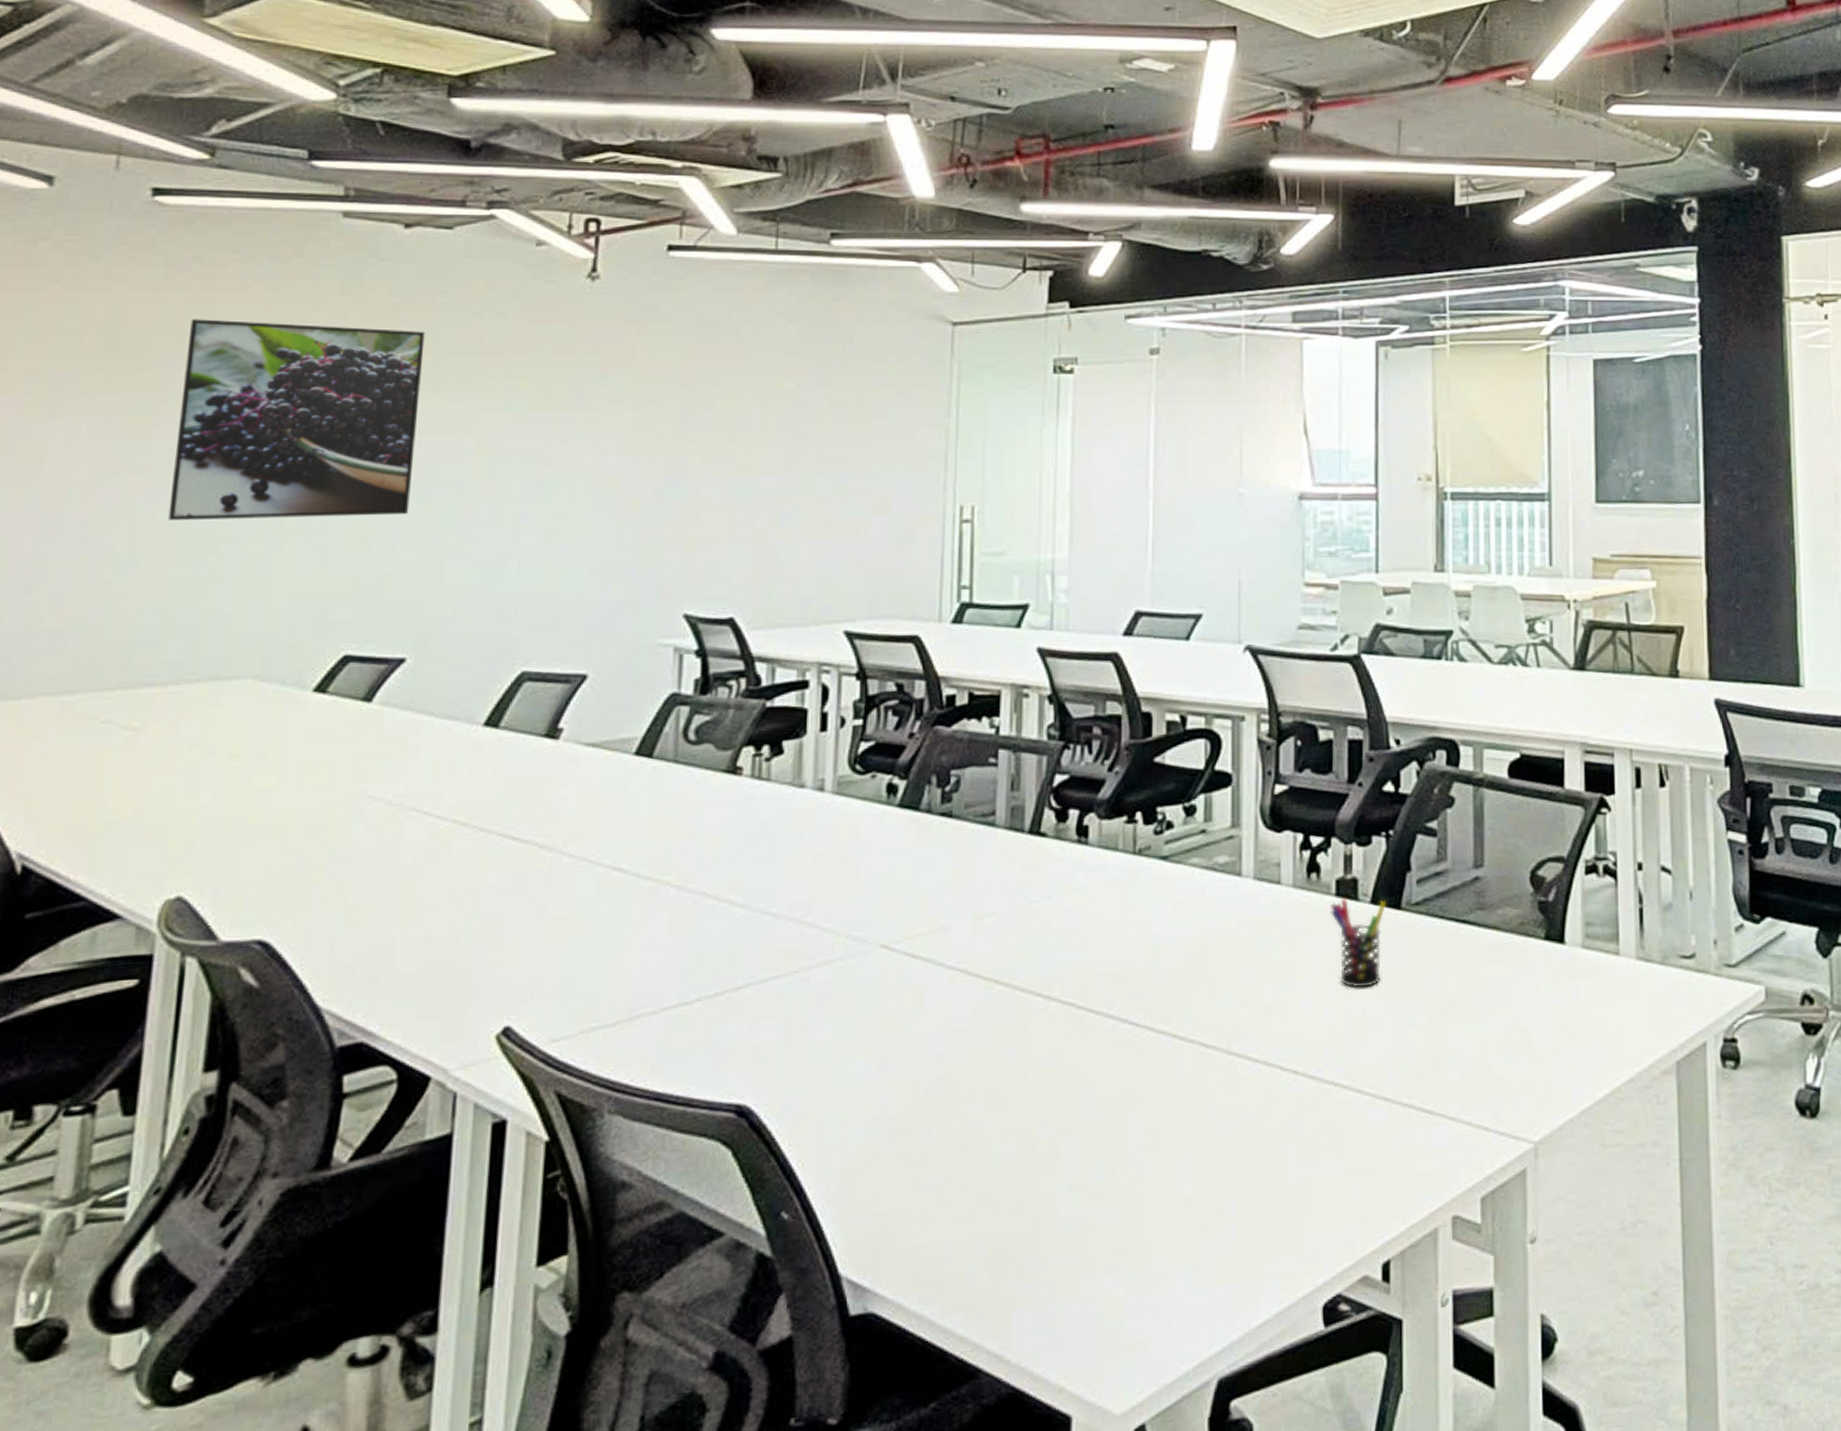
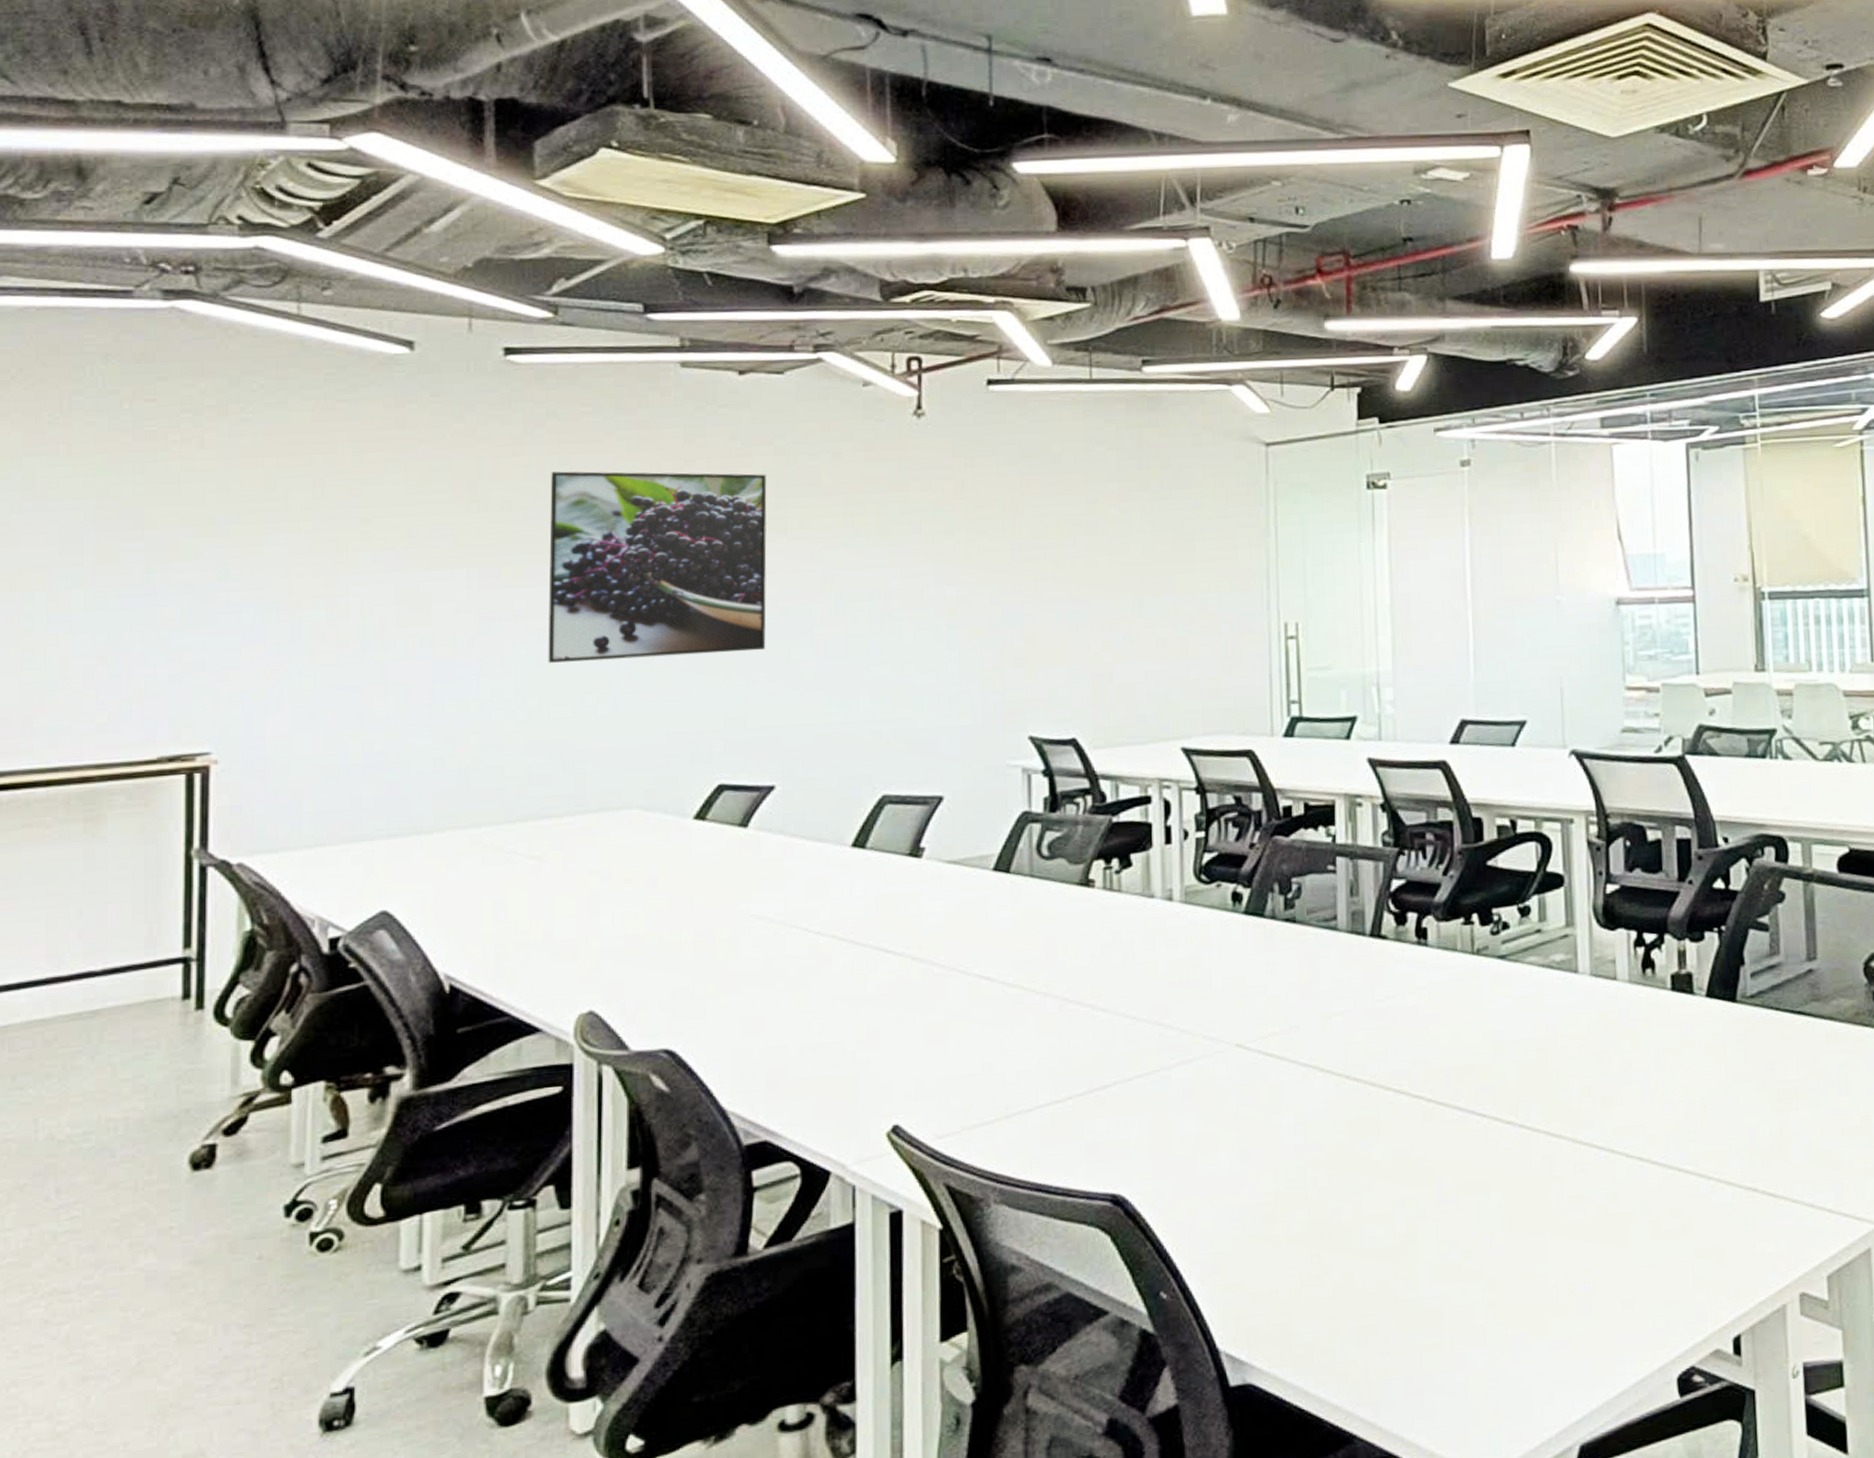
pen holder: present [1329,898,1387,989] -> none [1666,992,1722,1079]

